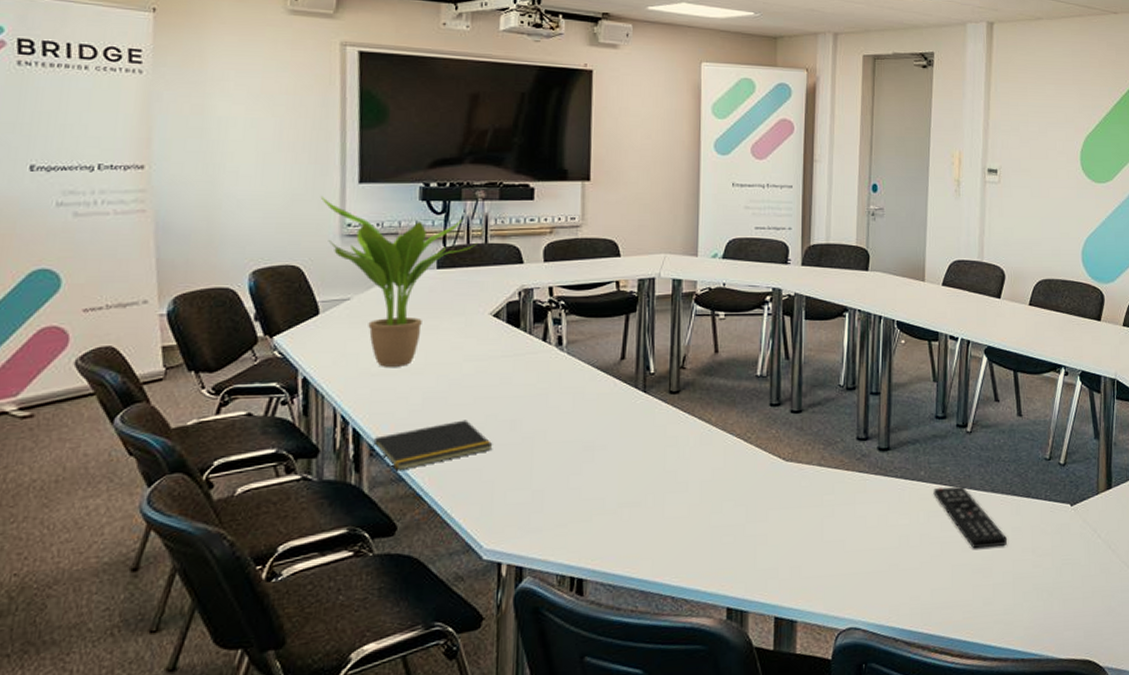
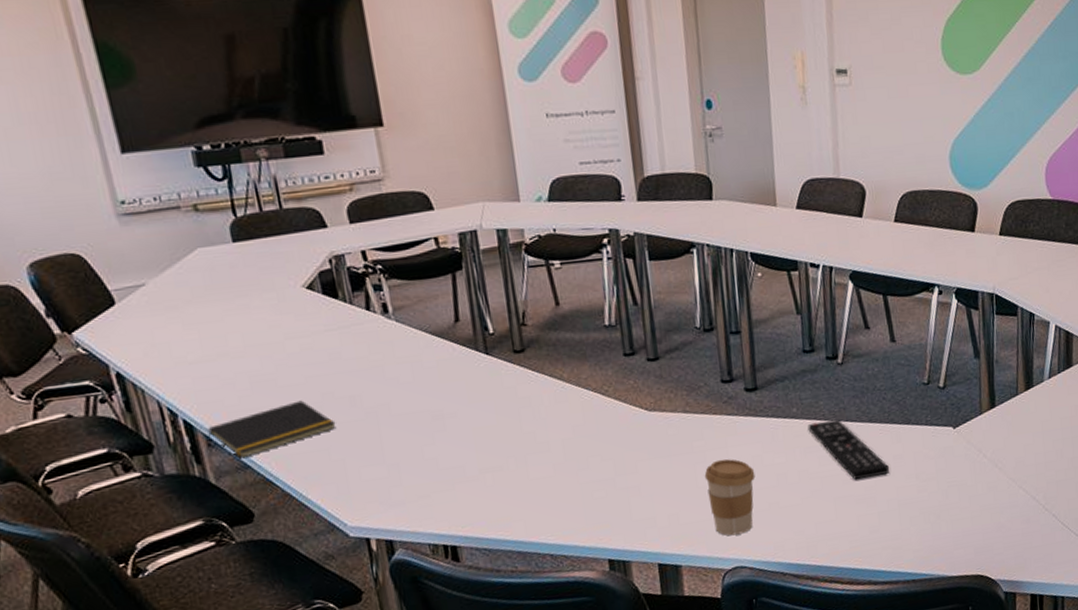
potted plant: present [321,197,479,367] -> none [83,173,273,354]
coffee cup: none [830,515,879,595] -> present [704,458,755,536]

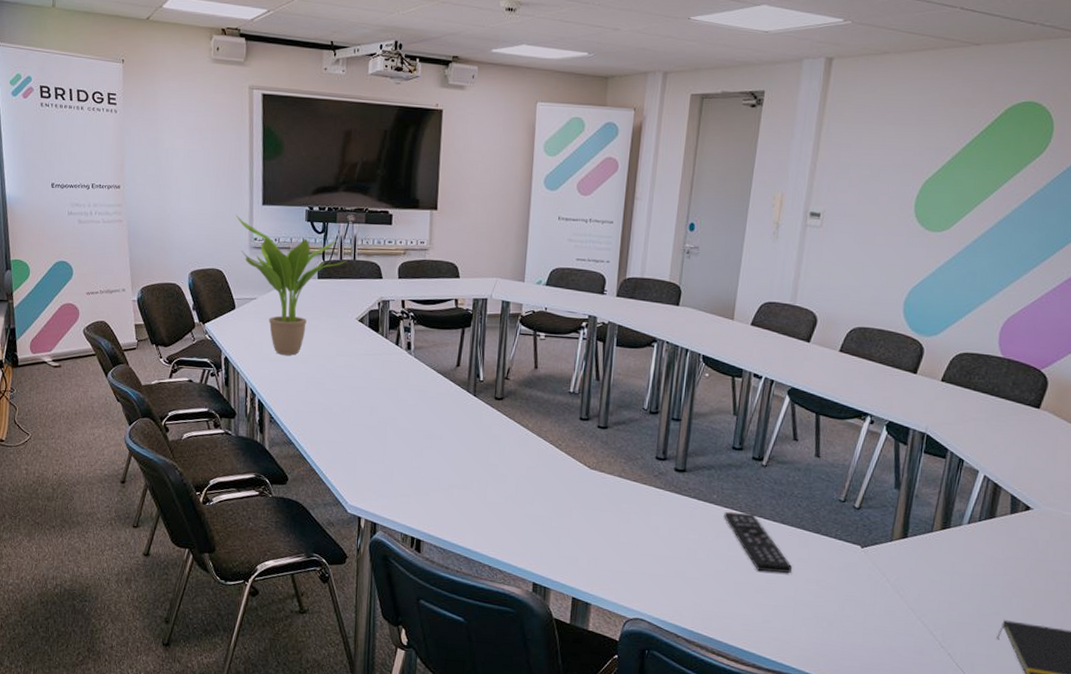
potted plant: none [83,173,273,354] -> present [236,215,349,356]
notepad: present [207,400,337,459] -> none [270,402,357,436]
coffee cup: present [704,458,755,536] -> none [625,523,670,592]

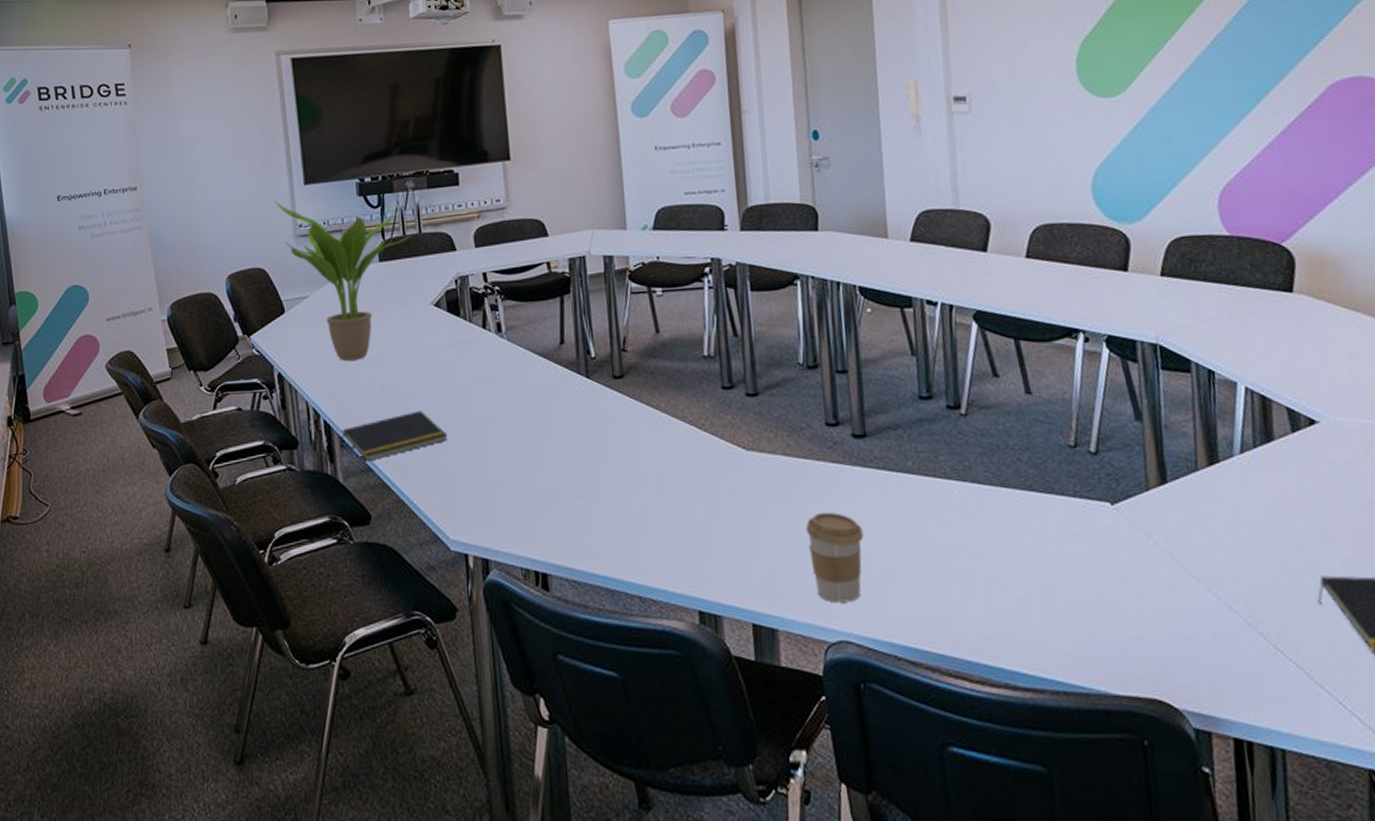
notepad: none [270,402,357,436] -> present [341,410,448,462]
coffee cup: none [625,523,670,592] -> present [805,512,864,603]
remote control: present [724,511,793,574] -> none [925,479,1029,555]

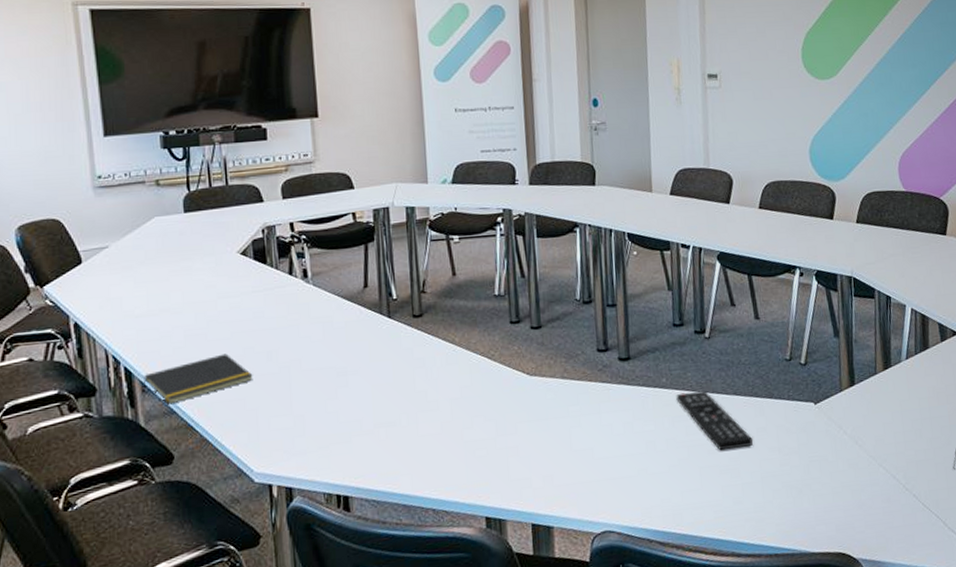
potted plant: present [275,201,414,361] -> none [71,152,220,309]
coffee cup: present [805,512,864,603] -> none [578,424,626,500]
remote control: none [925,479,1029,555] -> present [676,390,754,451]

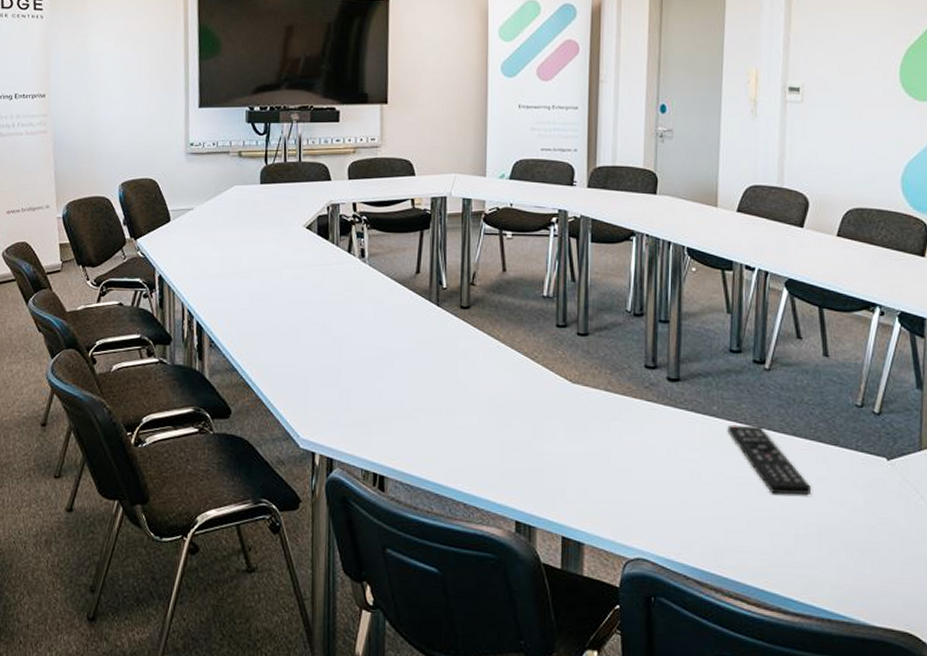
notepad: present [143,353,253,405] -> none [210,320,307,362]

